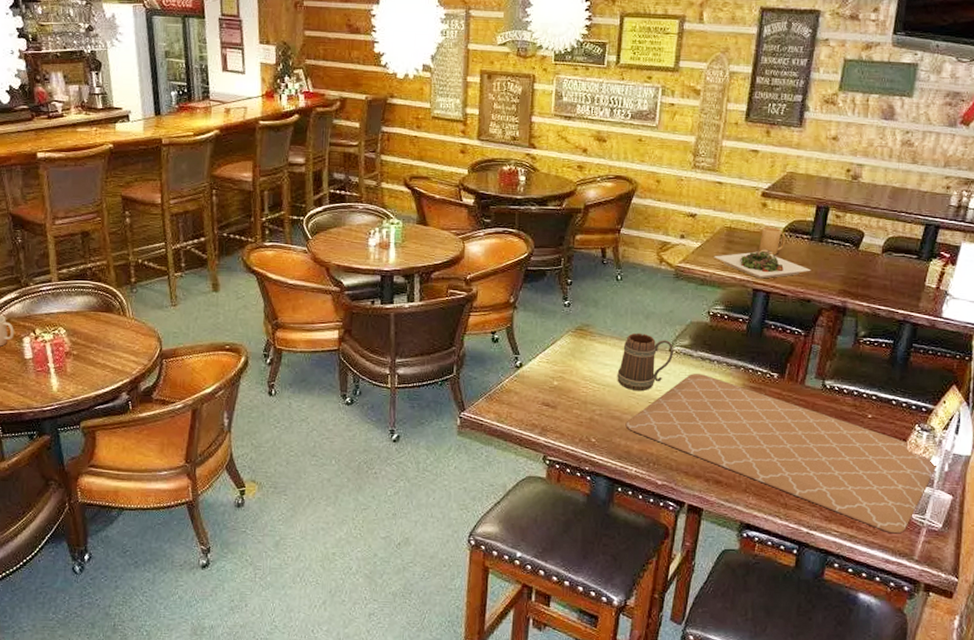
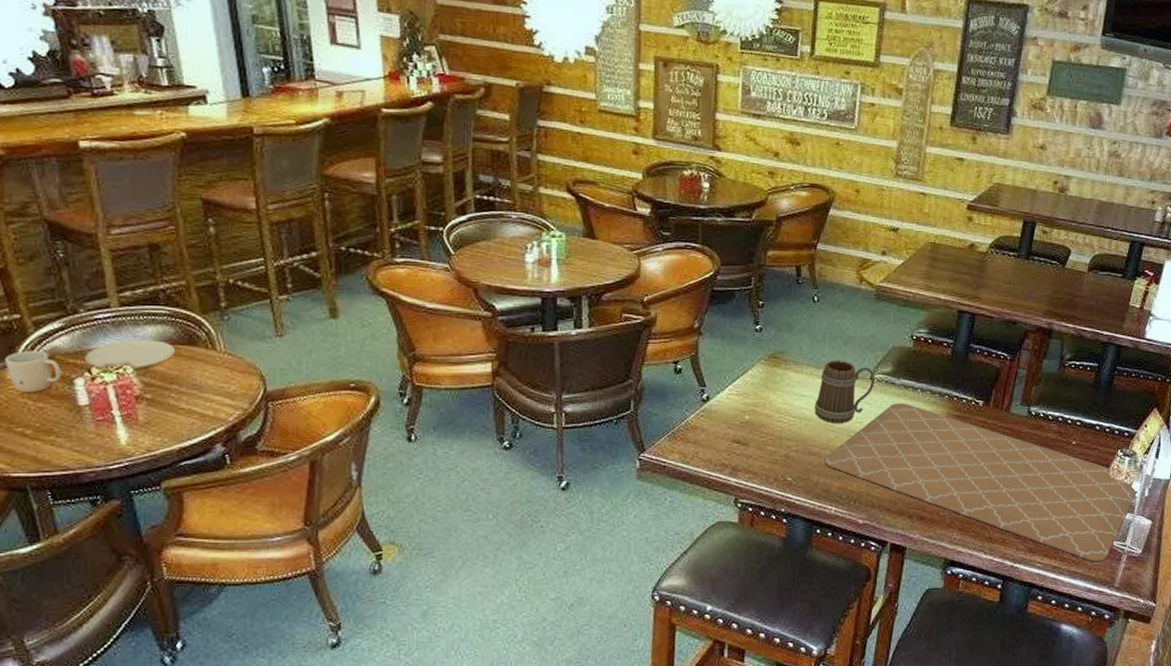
plate: none [32,307,96,332] -> present [85,339,175,371]
salad: present [714,249,811,279] -> none [917,267,1017,300]
mug: present [759,227,786,255] -> none [964,243,992,273]

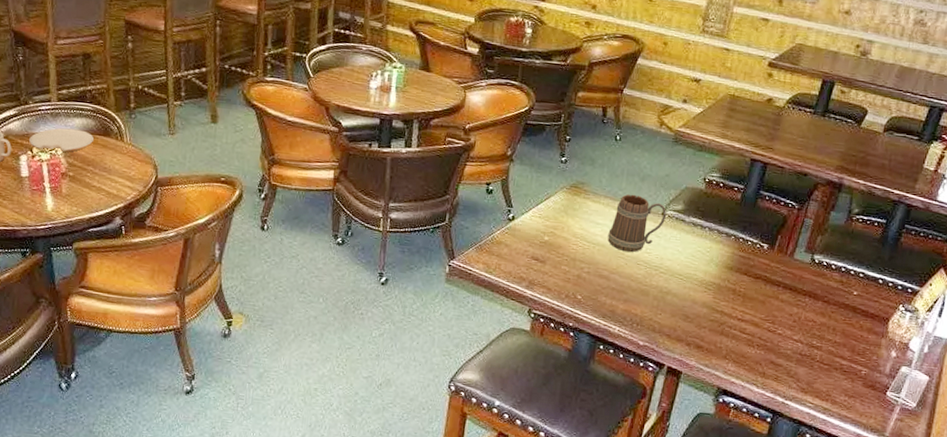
placemat: present [825,403,1140,562] -> none [613,238,919,410]

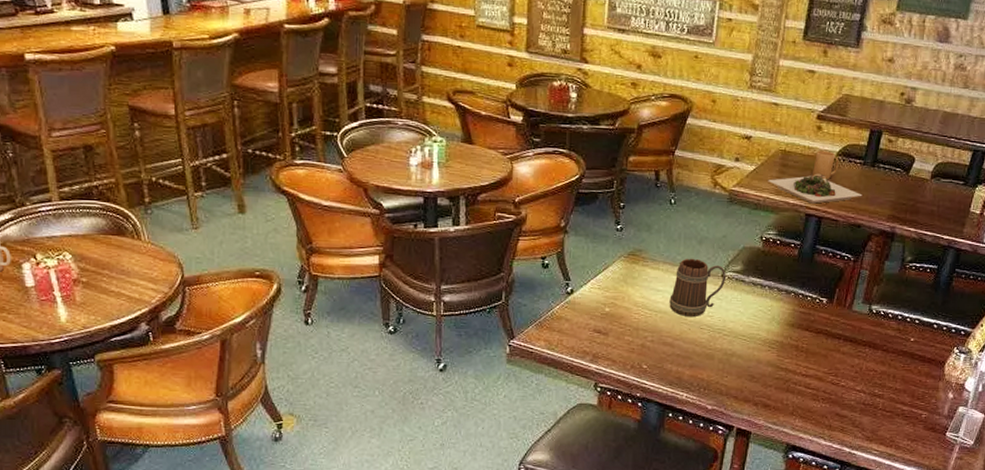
plate: present [29,128,94,153] -> none [31,230,106,257]
salad: none [714,119,811,150] -> present [768,173,863,204]
mug: none [760,97,789,126] -> present [813,150,839,179]

